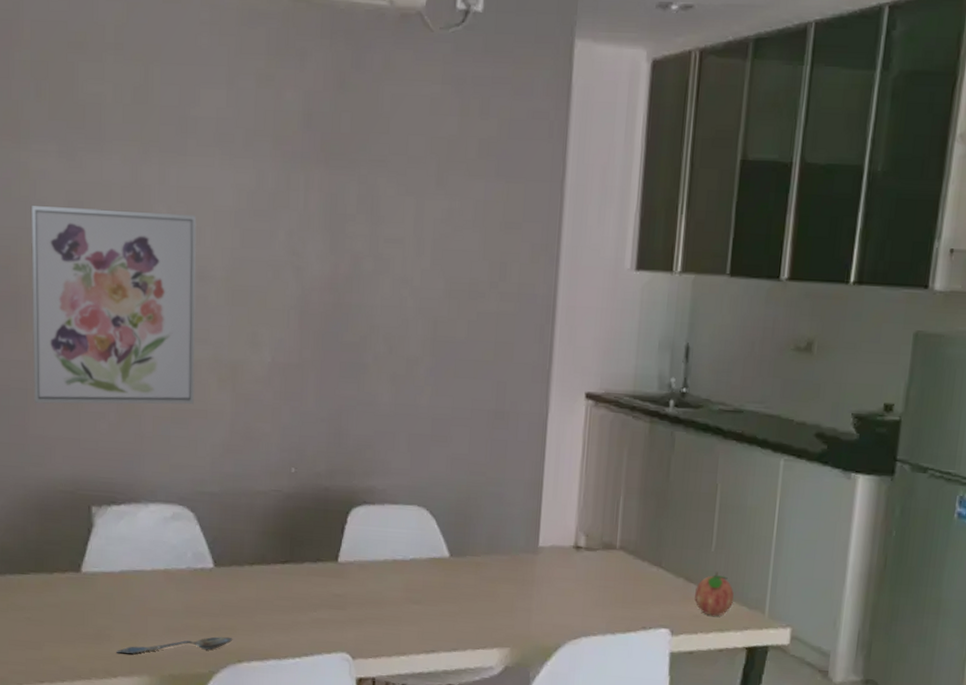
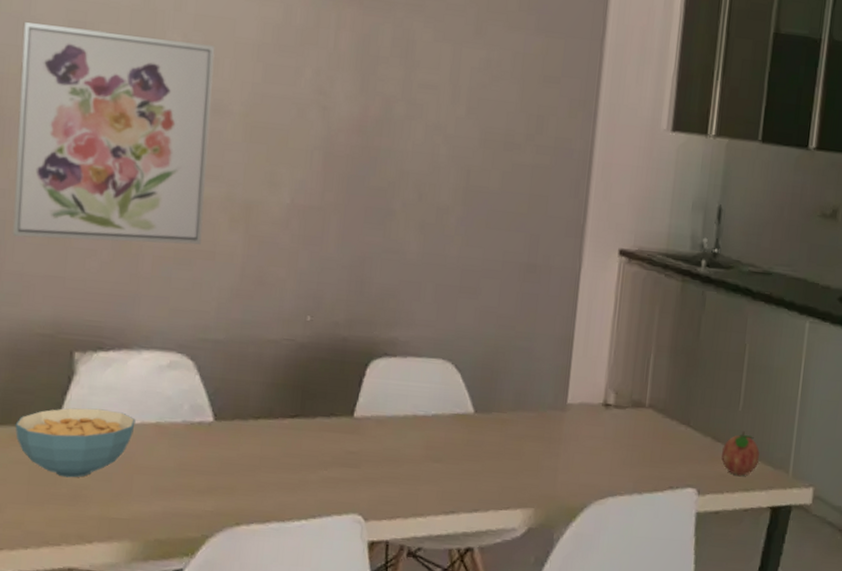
cereal bowl: none [47,556,147,619] -> present [15,407,136,478]
spoon: present [116,636,233,655] -> none [93,497,231,517]

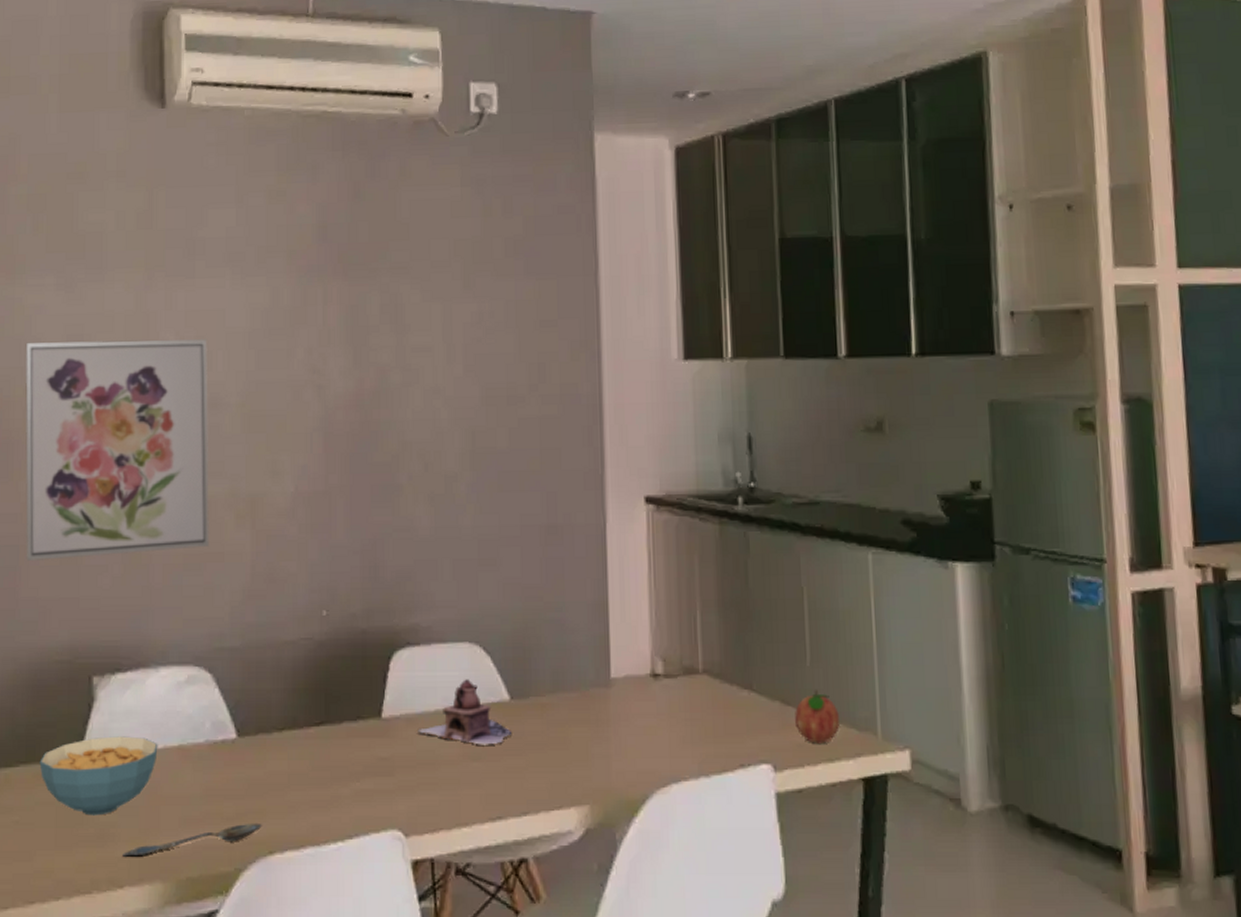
spoon: none [93,497,231,517] -> present [123,823,262,857]
teapot: none [386,391,472,450] -> present [417,679,511,745]

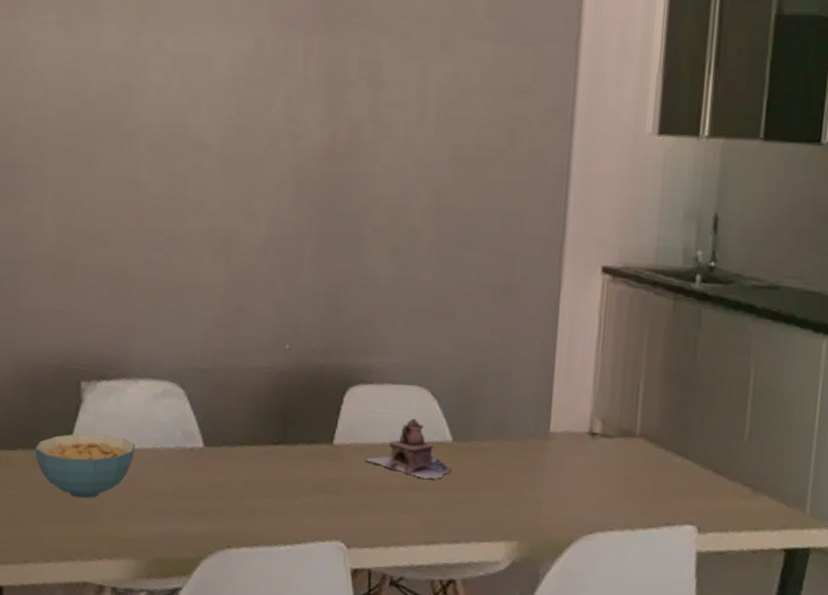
wall art: present [24,338,210,560] -> none [25,75,193,278]
spoon: present [123,823,262,857] -> none [103,520,222,536]
fruit: present [795,689,839,743] -> none [725,463,770,513]

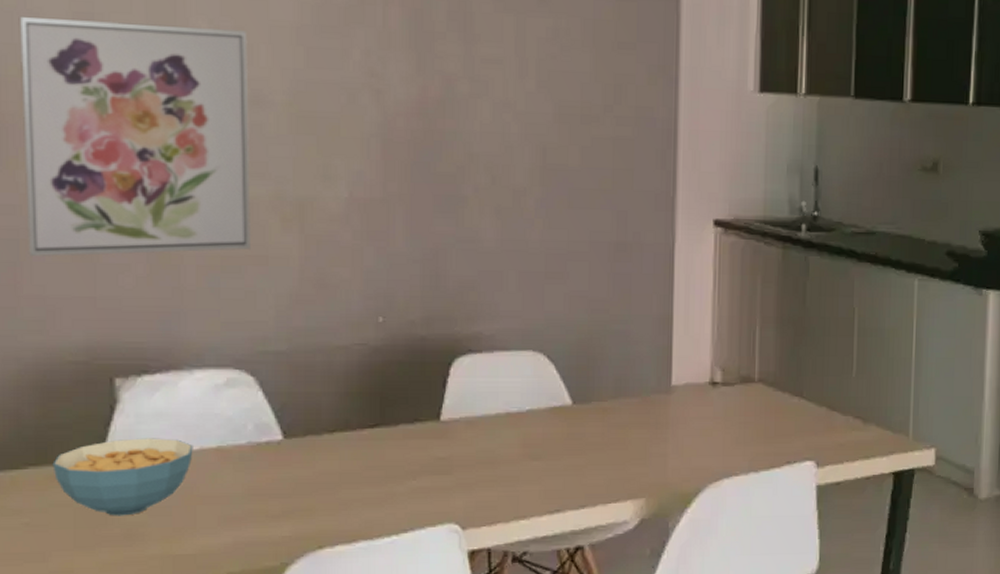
wall art: none [25,75,193,278] -> present [19,16,252,256]
teapot: present [365,418,451,479] -> none [477,385,572,446]

